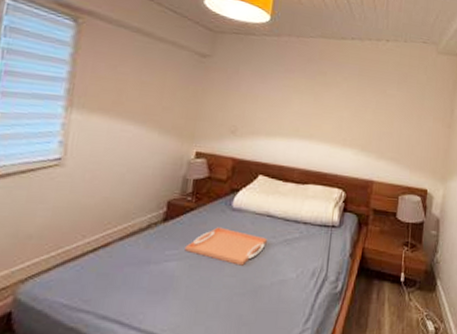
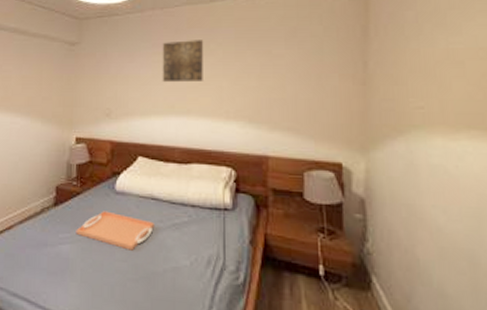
wall art: none [290,69,331,110] -> present [162,40,203,83]

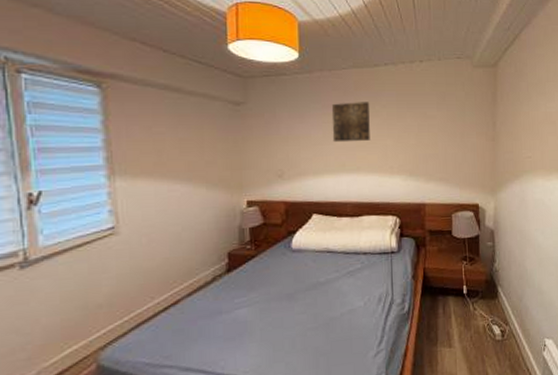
serving tray: present [76,211,154,251] -> none [253,269,331,303]

